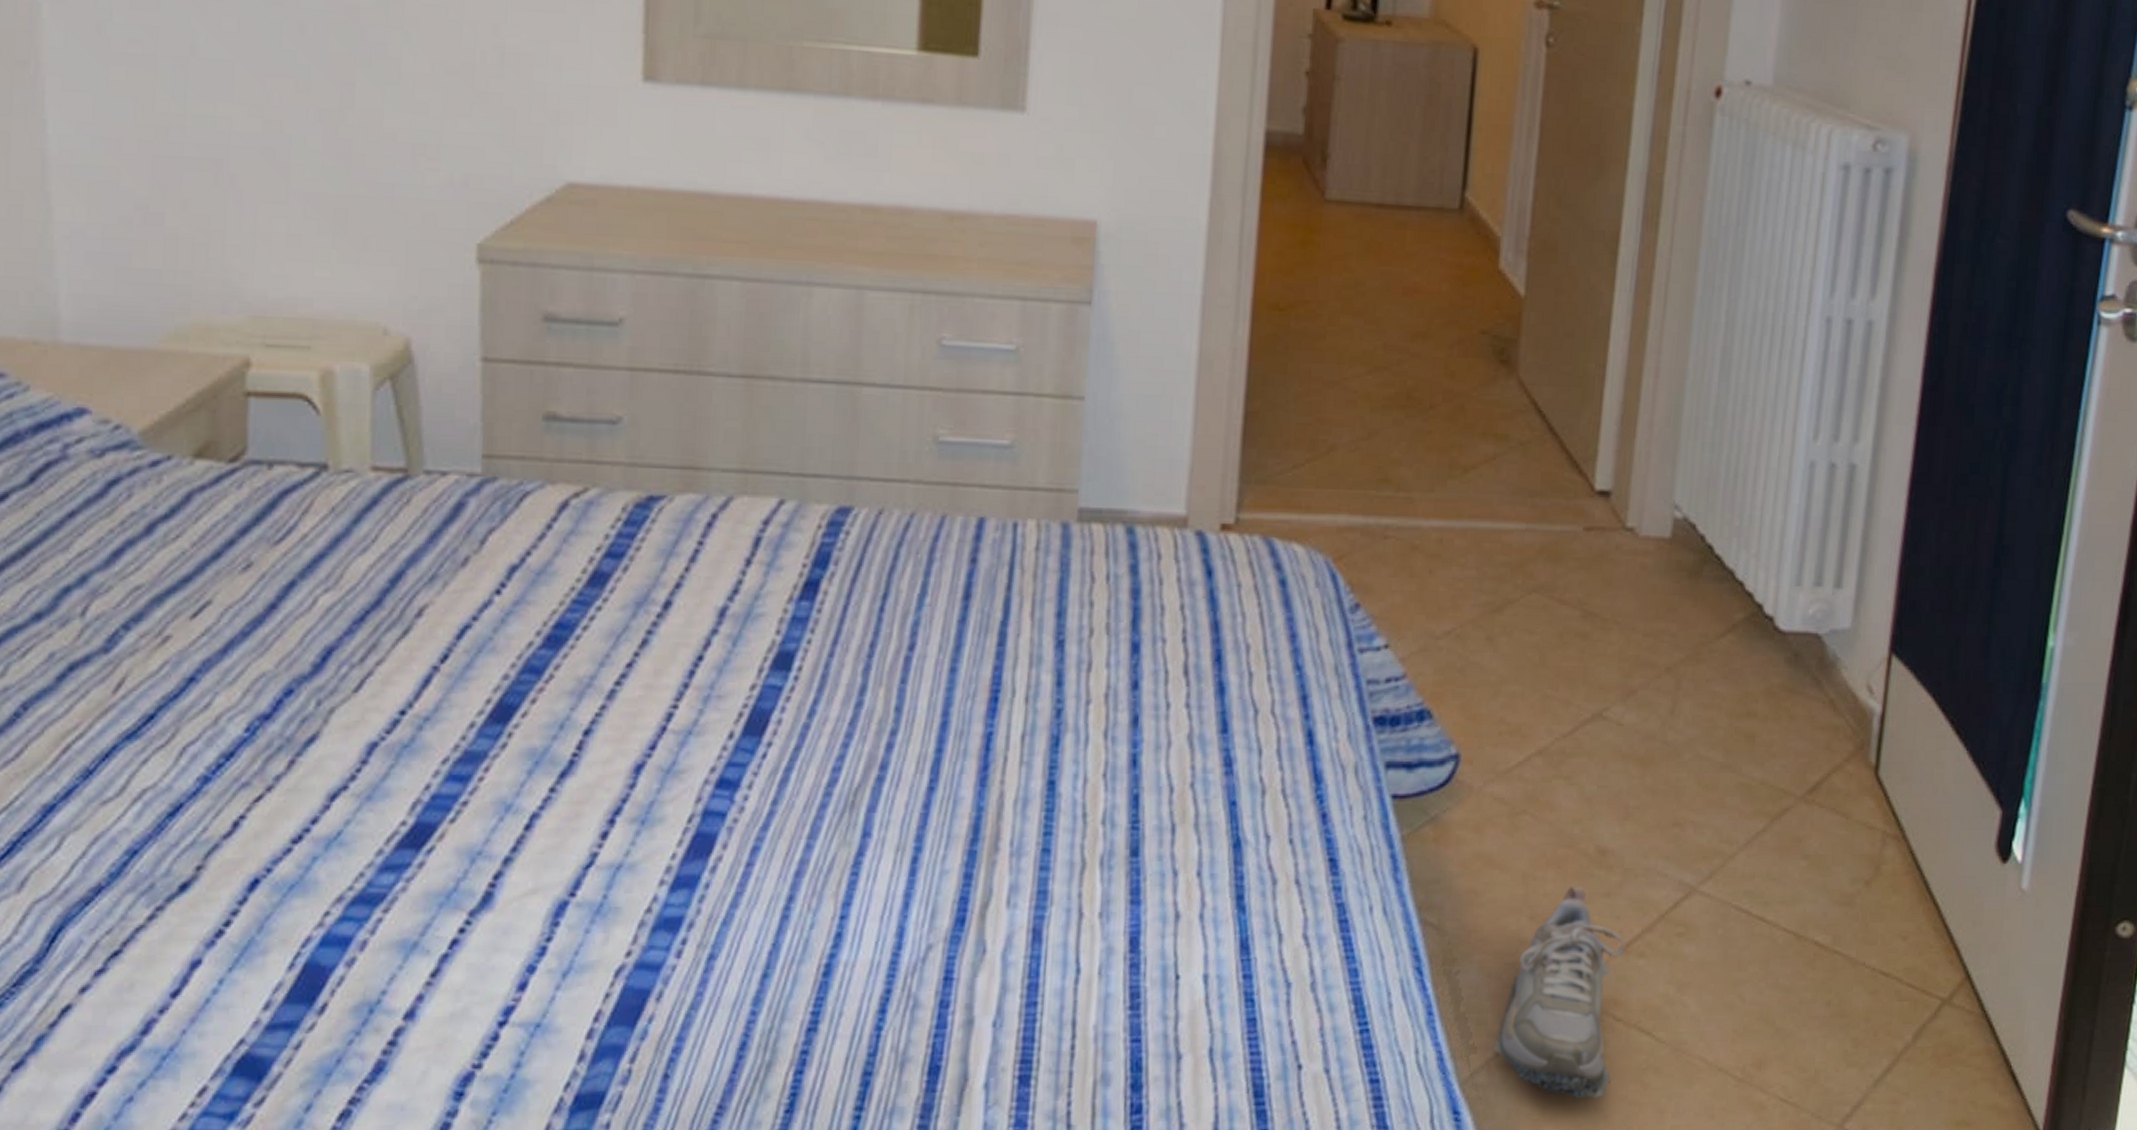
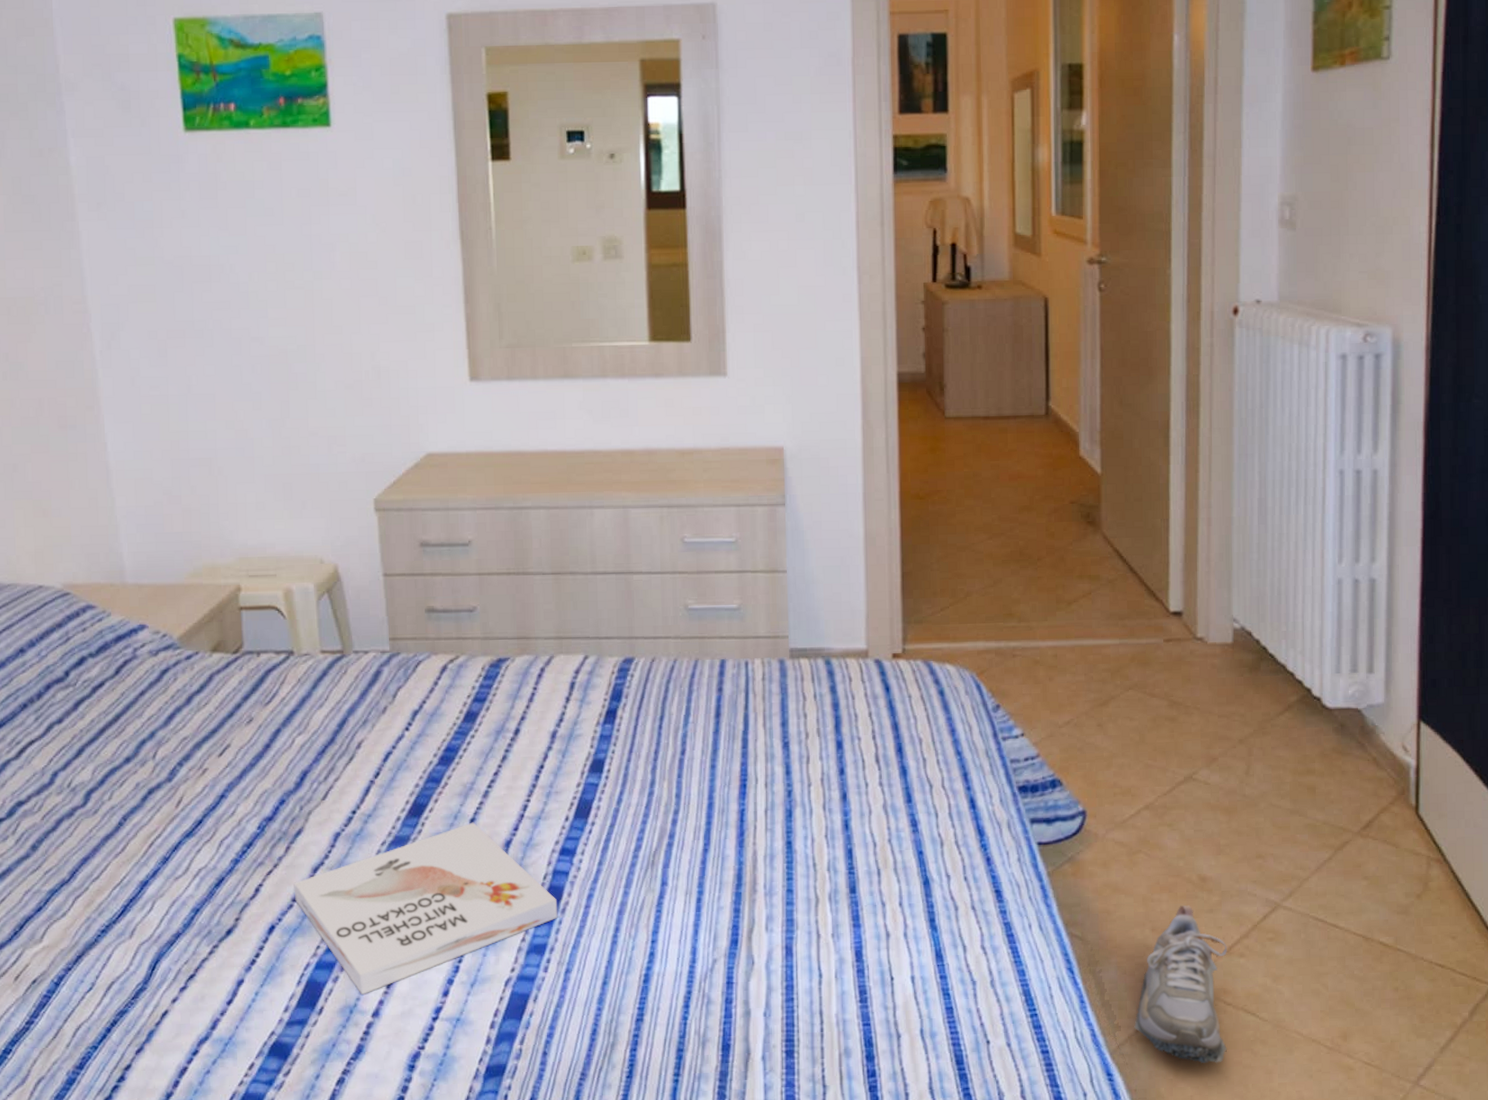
book: none [295,735,706,986] -> present [293,822,558,995]

